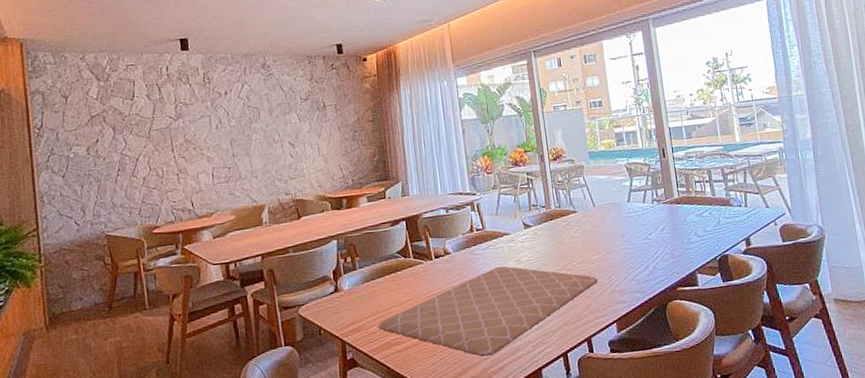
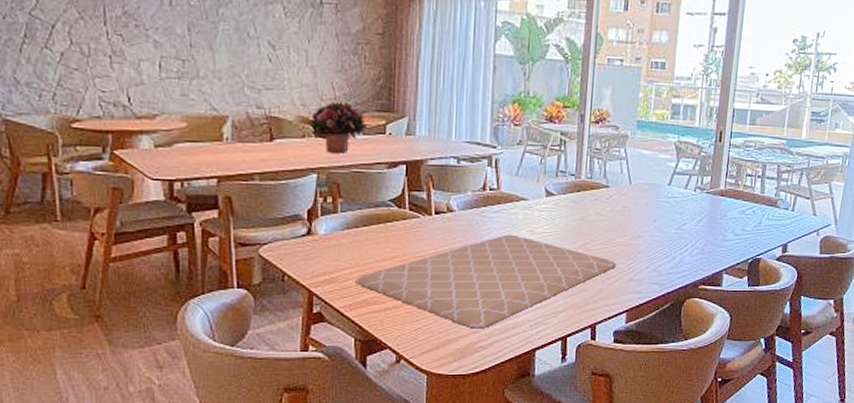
bouquet: none [326,179,371,221] -> present [309,101,368,153]

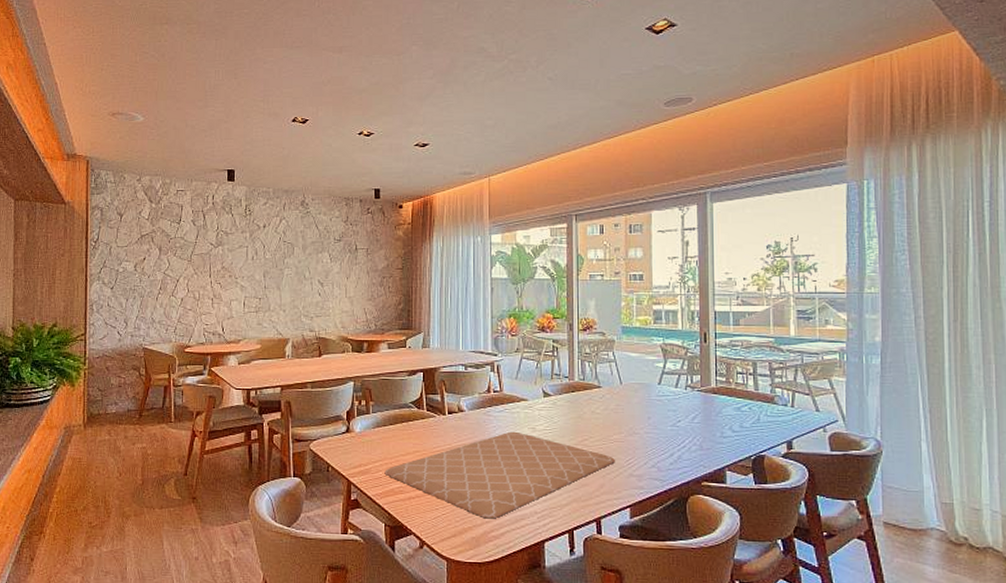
bouquet: present [309,101,368,153] -> none [348,323,392,364]

